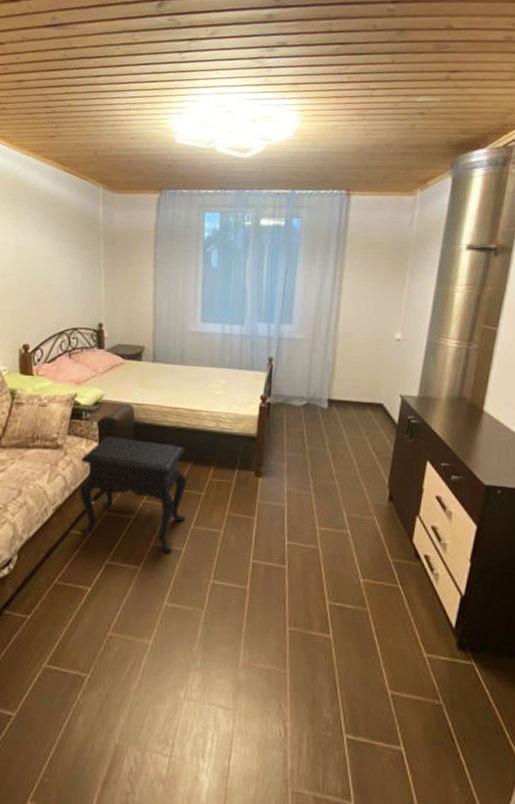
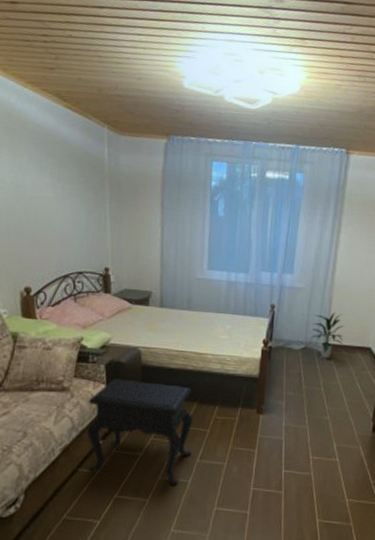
indoor plant: none [313,364,351,416] -> present [311,311,344,358]

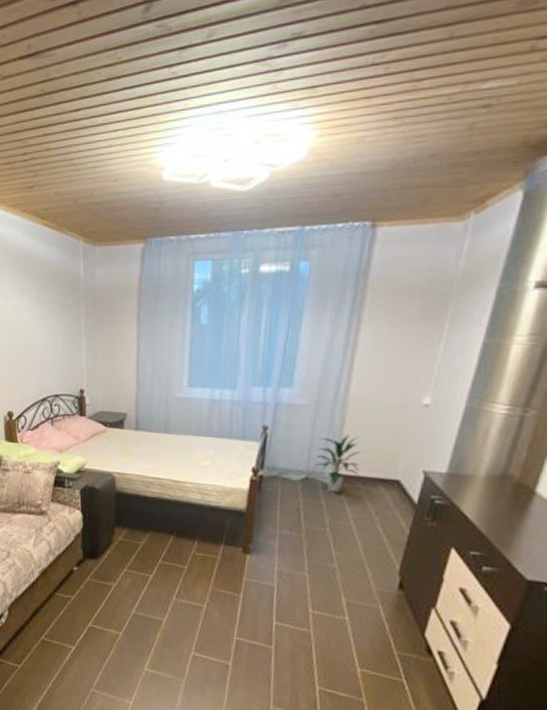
side table: present [86,378,193,485] -> none [62,505,170,622]

